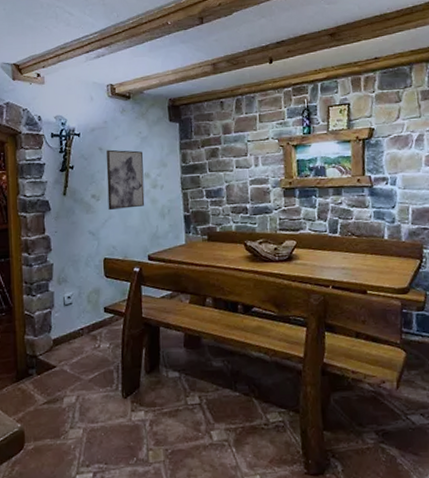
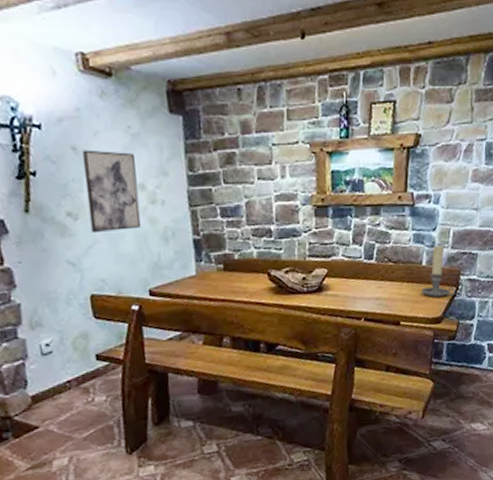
candle holder: none [385,221,420,269] -> present [421,245,455,297]

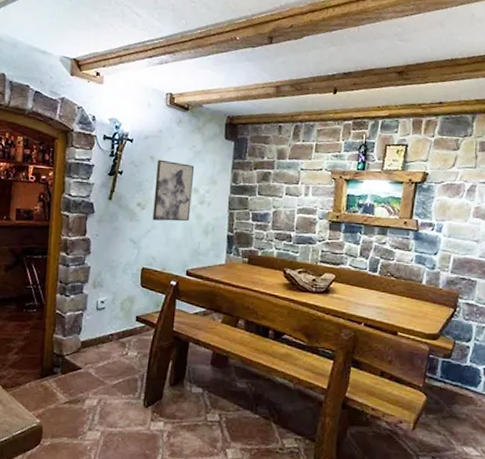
candle holder: present [421,245,455,297] -> none [419,268,453,316]

